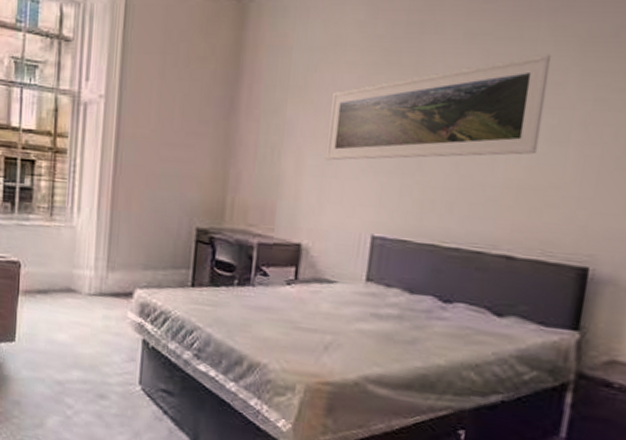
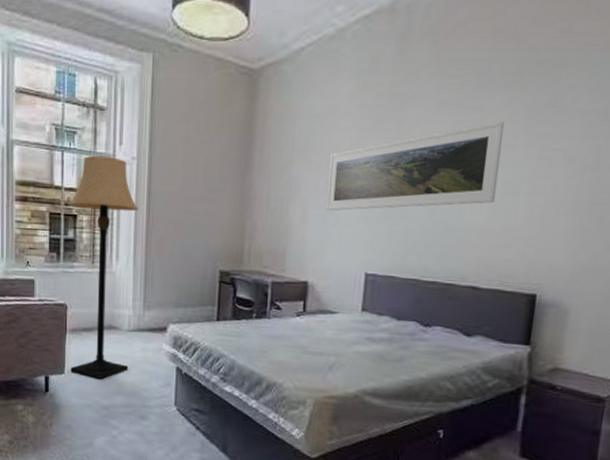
lamp: none [22,92,105,349] -> present [67,155,138,379]

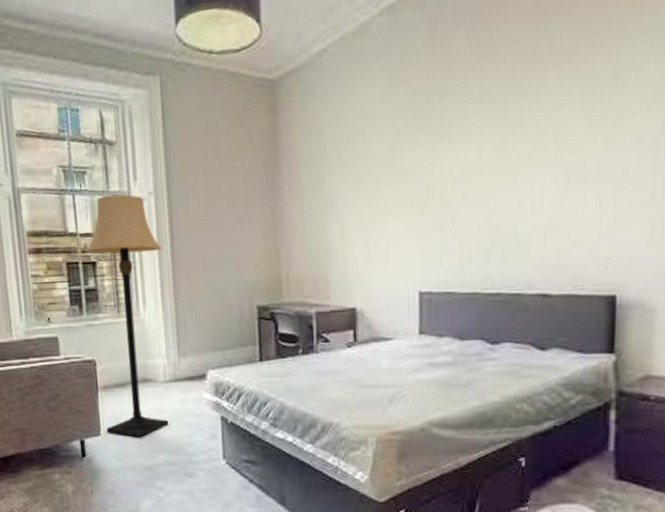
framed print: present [325,120,505,211] -> none [366,104,561,228]

